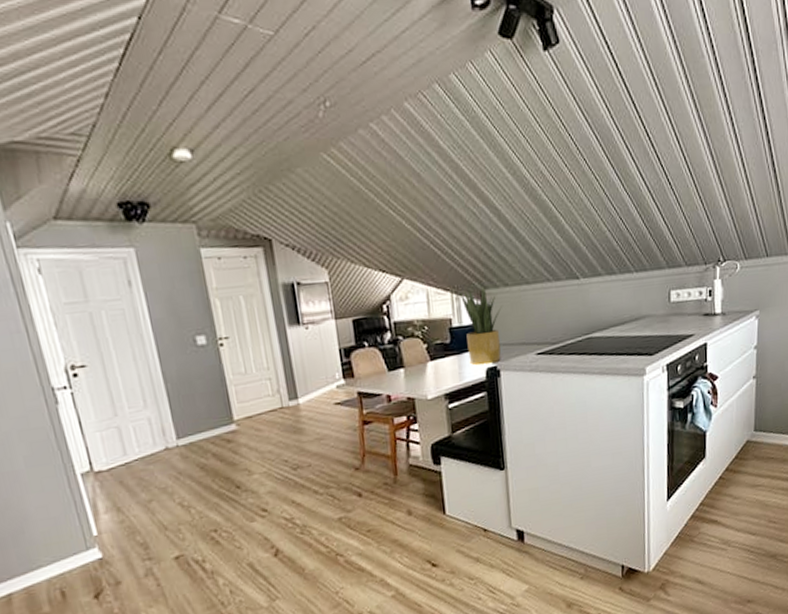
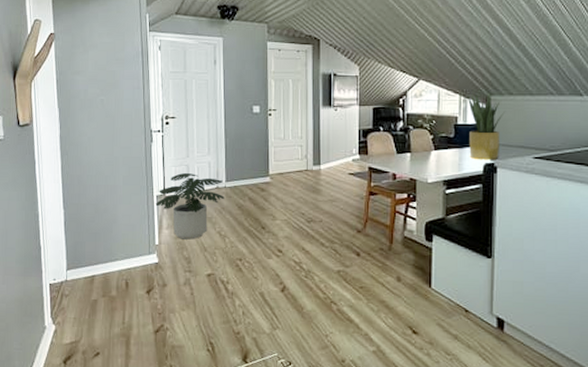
potted plant: none [81,436,180,522] -> present [155,173,225,240]

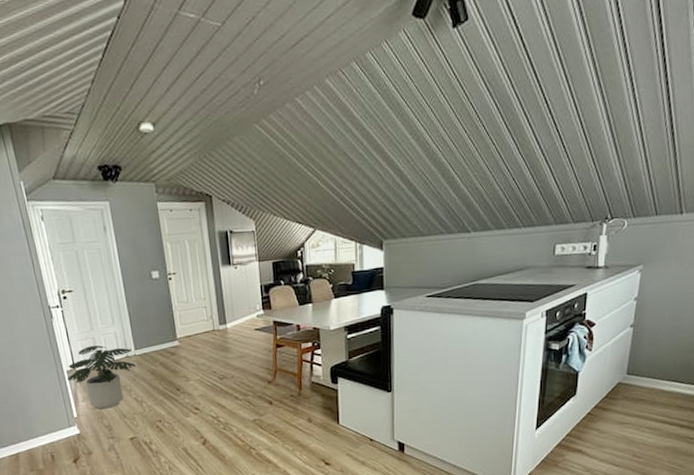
planter: present [468,93,505,160] -> none [363,238,399,304]

